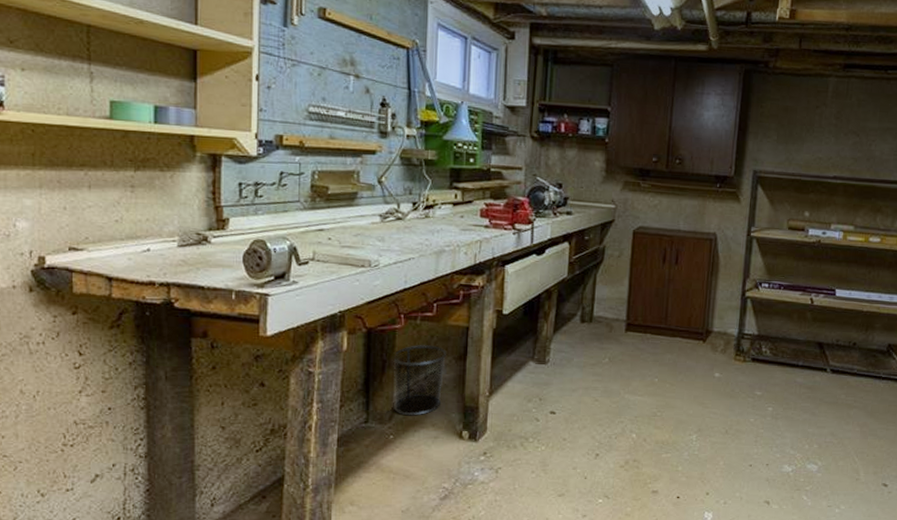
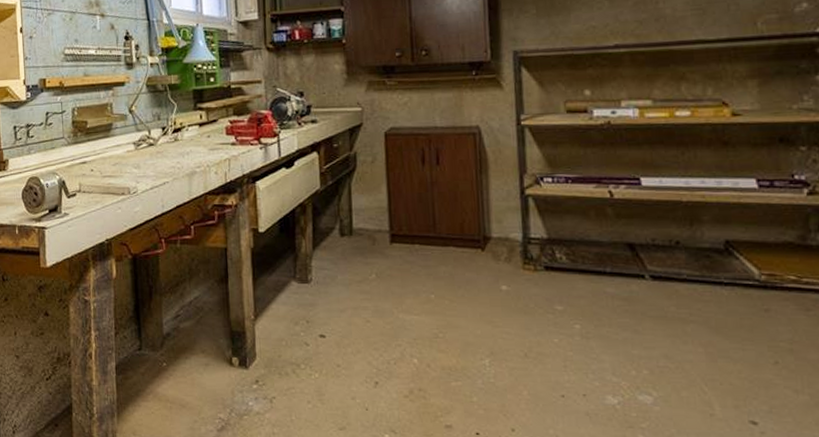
waste bin: present [393,345,447,416] -> none [159,269,209,342]

